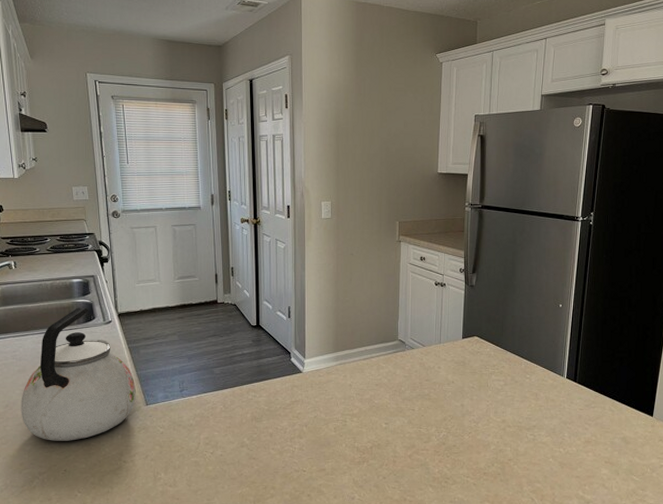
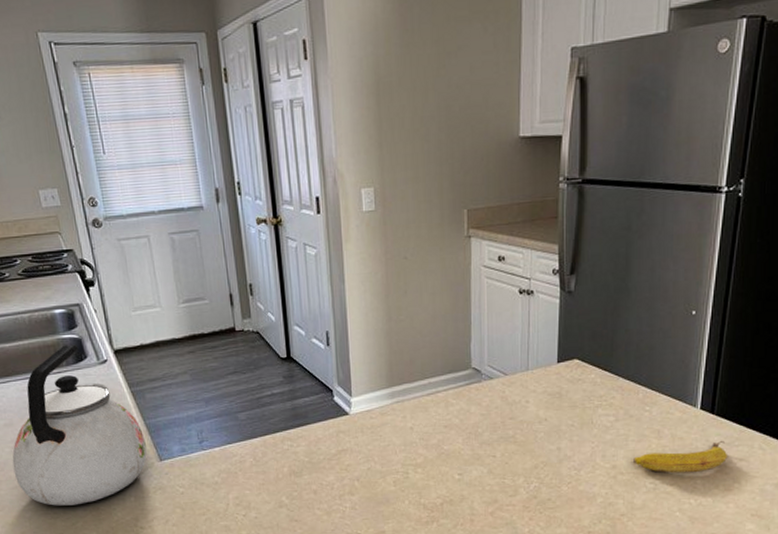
banana: none [518,402,587,428] -> present [633,440,728,473]

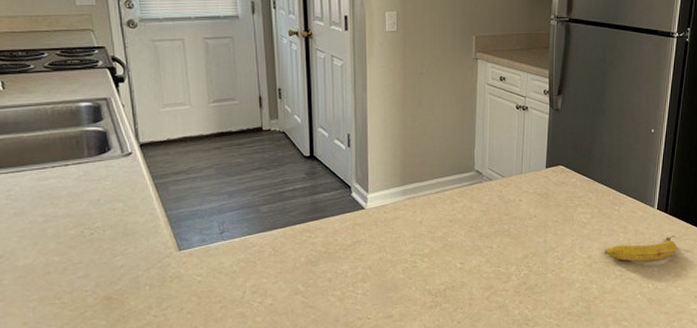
kettle: present [12,344,147,506] -> none [20,137,166,296]

